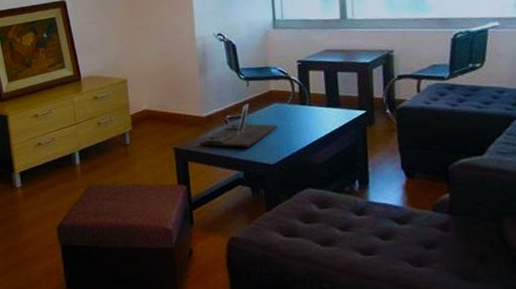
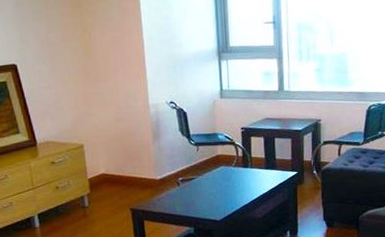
decorative tray: present [200,103,278,148] -> none [155,166,224,207]

